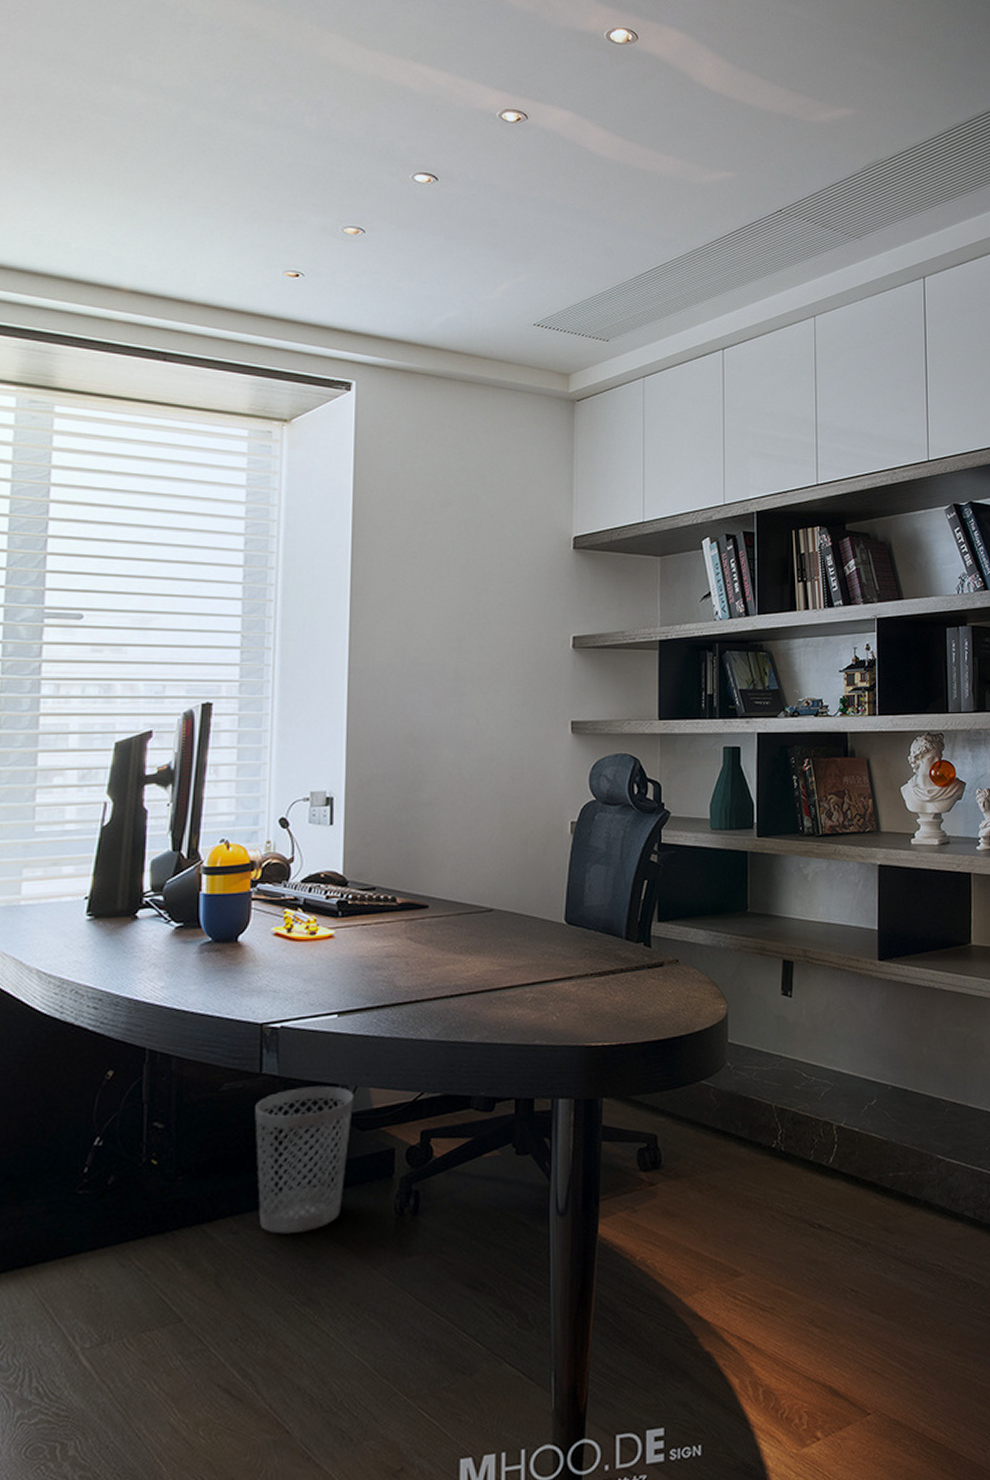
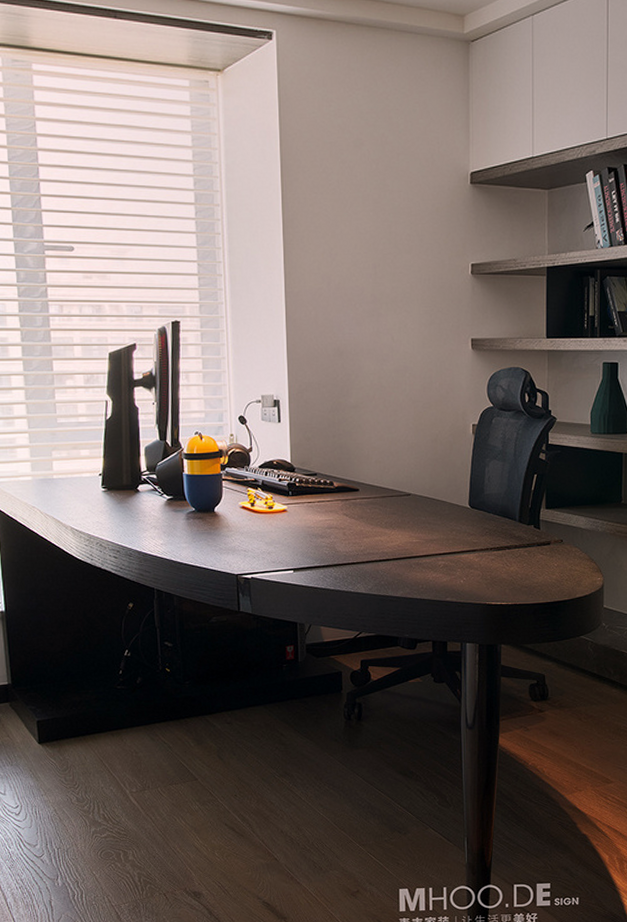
wastebasket: present [255,1086,353,1234] -> none [237,623,309,726]

